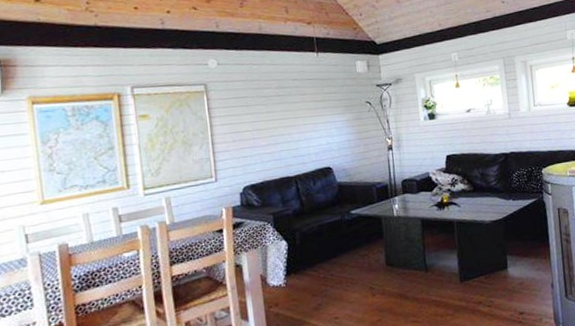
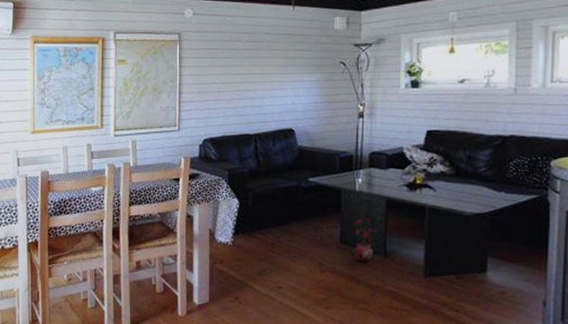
potted plant: none [396,238,417,280] -> present [353,217,378,262]

